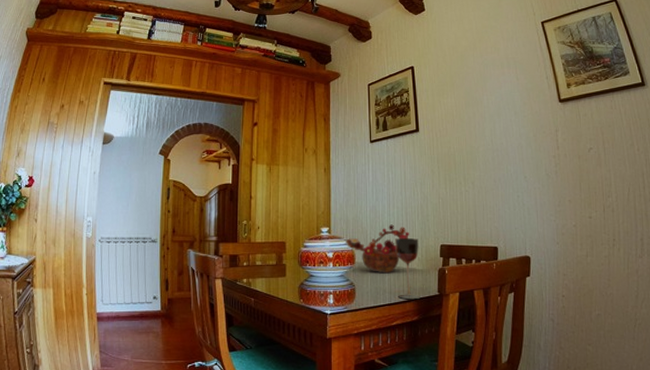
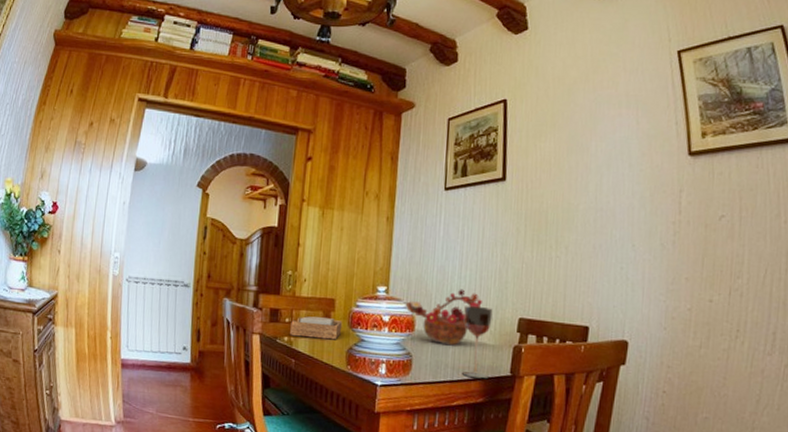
napkin holder: none [248,259,293,278] -> present [290,316,343,340]

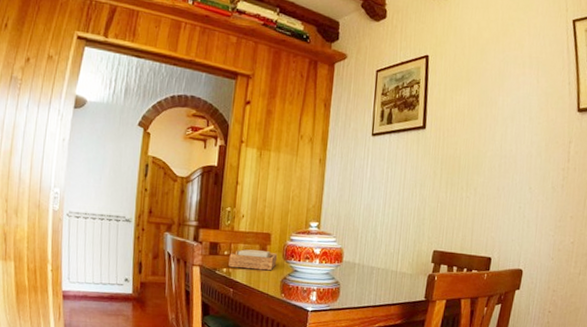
flower arrangement: present [405,289,482,346] -> none [335,225,402,275]
wineglass: present [462,306,493,379] -> none [384,240,411,304]

